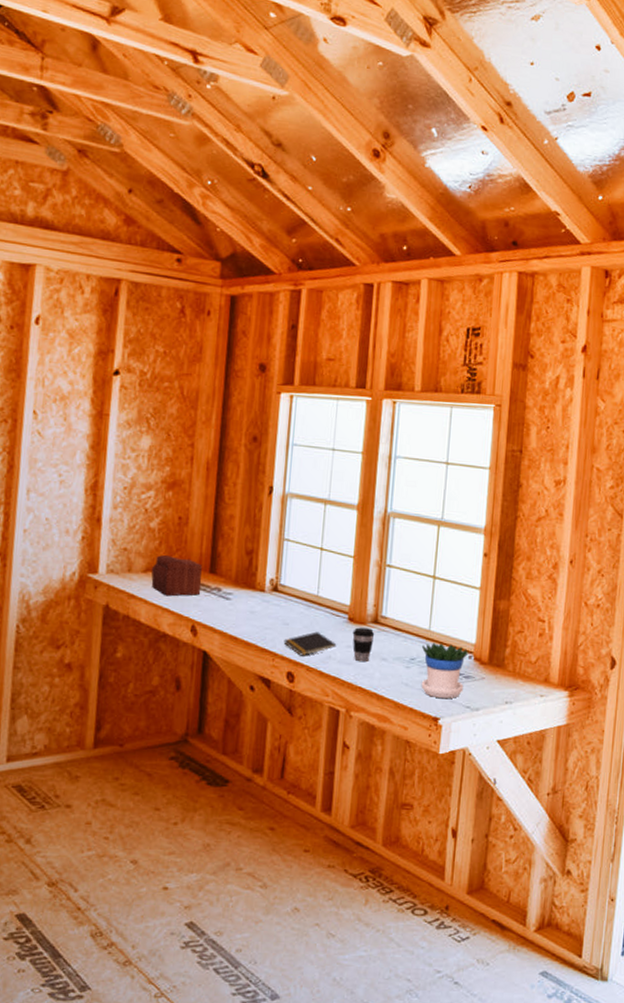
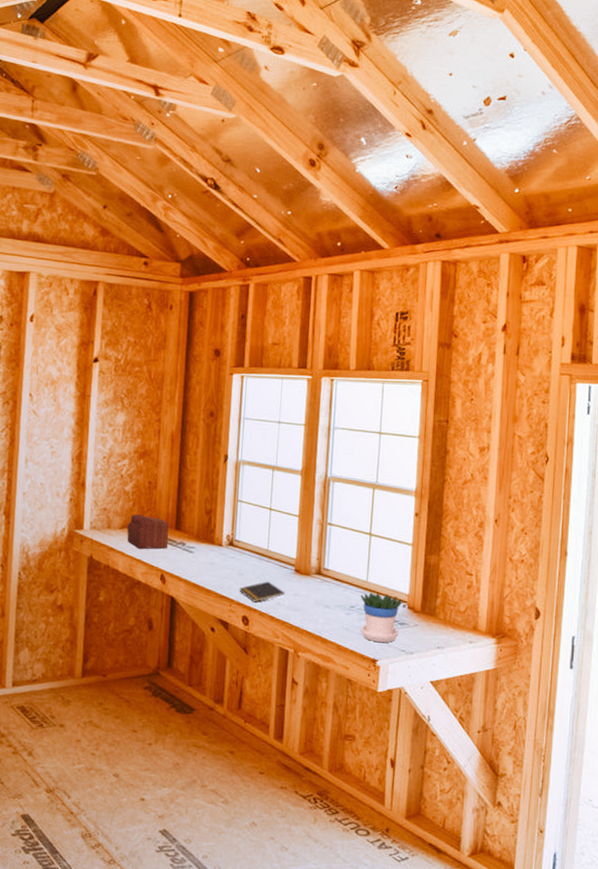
coffee cup: present [352,627,375,663] -> none [299,578,318,609]

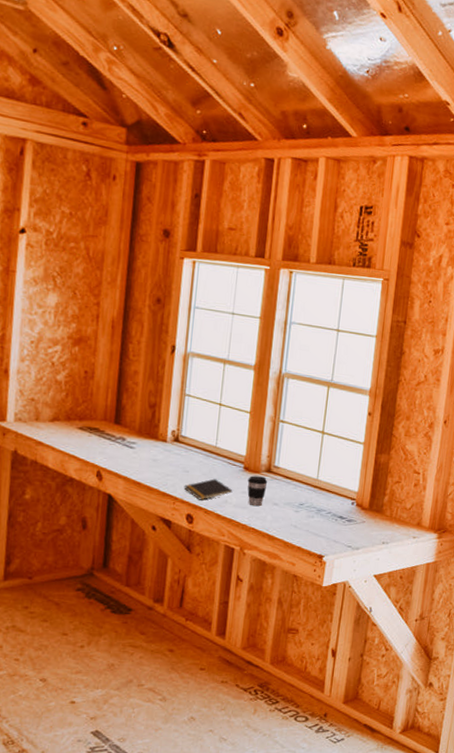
sewing box: present [126,514,169,550] -> none [58,406,107,444]
coffee cup: none [299,578,318,609] -> present [247,476,268,507]
flowerpot: present [360,592,403,643] -> none [308,490,352,539]

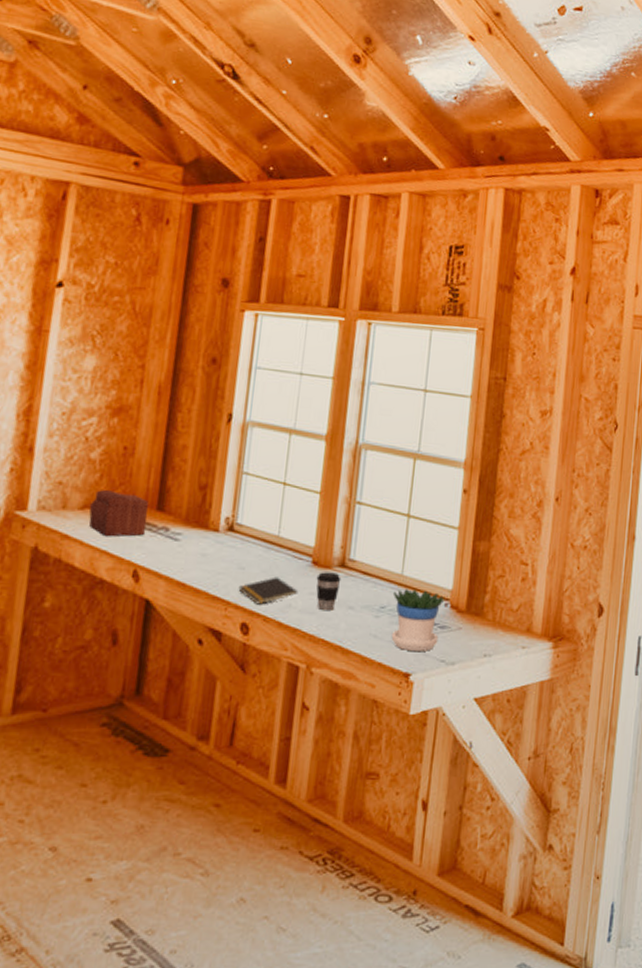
sewing box: none [58,406,107,444] -> present [89,490,148,537]
flowerpot: none [308,490,352,539] -> present [391,589,445,651]

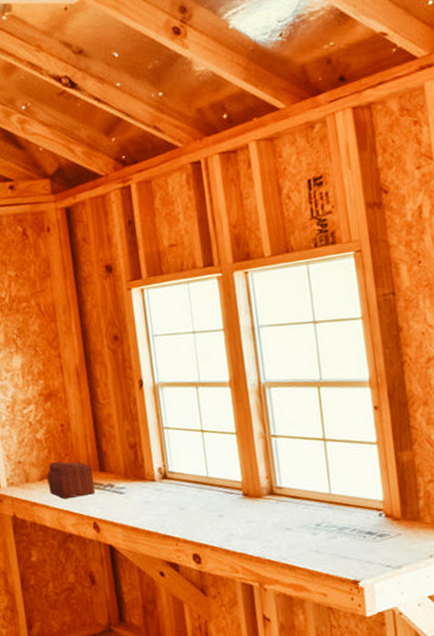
notepad: present [238,577,299,605] -> none [183,511,237,537]
coffee cup: present [316,572,342,612] -> none [250,500,274,535]
flowerpot: present [391,589,445,651] -> none [325,504,380,560]

